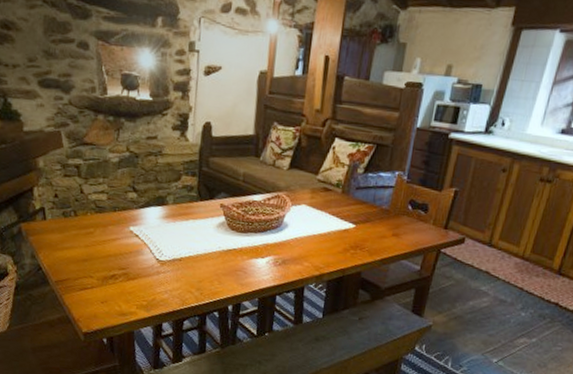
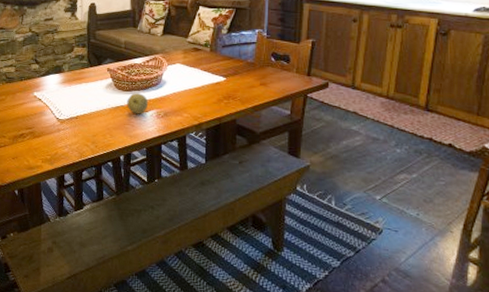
fruit: none [240,235,266,260] -> present [127,93,149,114]

